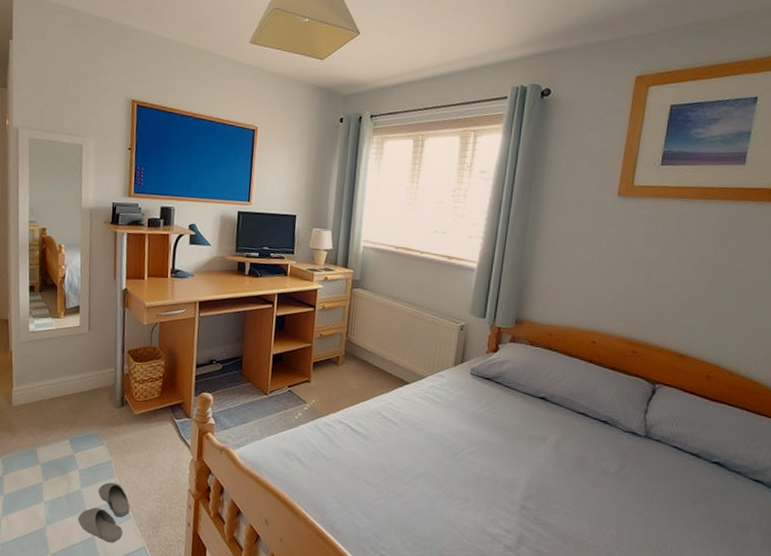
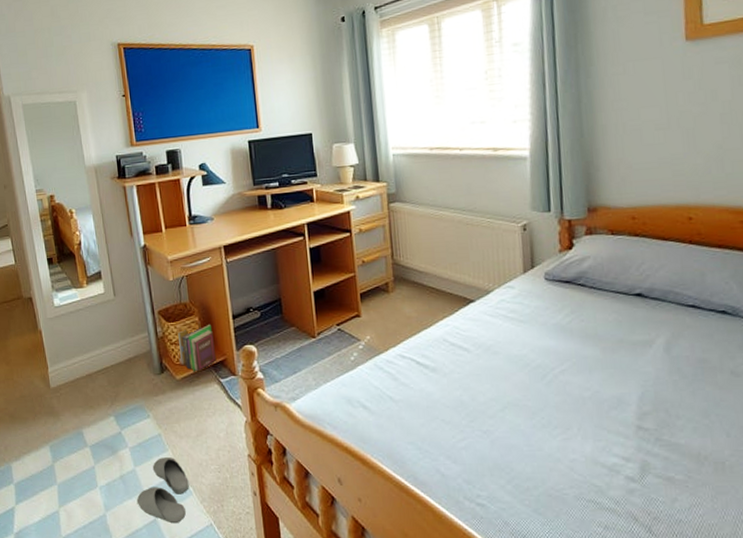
books: none [139,365,176,411] -> present [177,321,217,372]

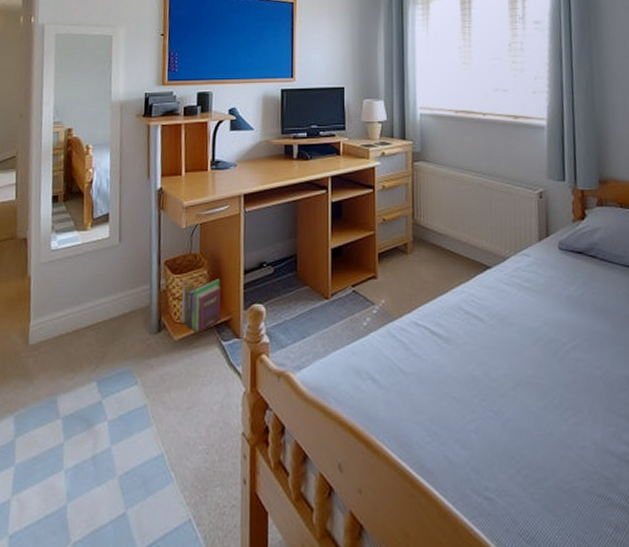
slippers: present [137,457,189,523] -> none [107,434,171,517]

